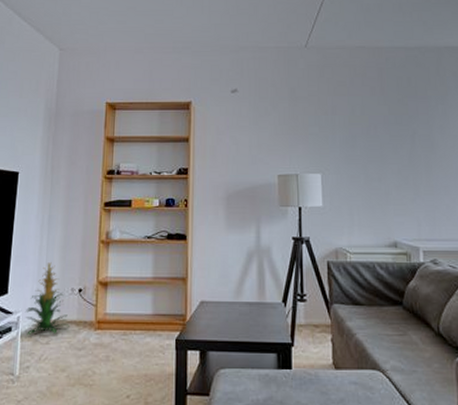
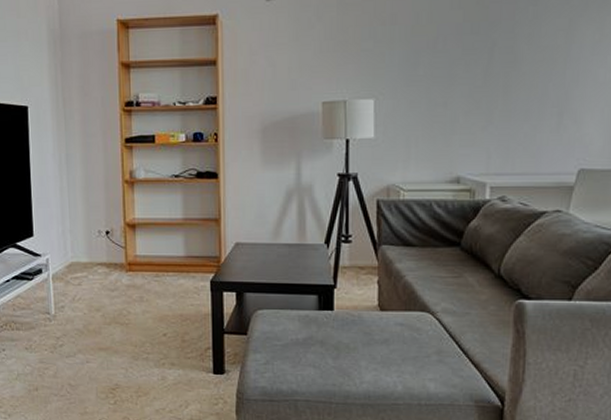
indoor plant: present [25,262,70,336] -> none [53,204,100,277]

